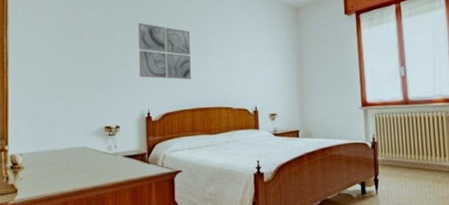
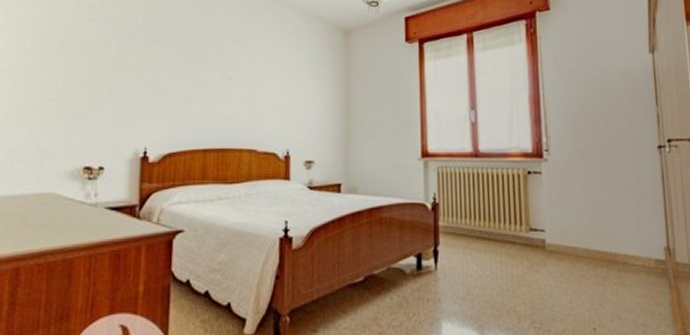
wall art: present [137,22,191,80] -> none [137,34,208,111]

